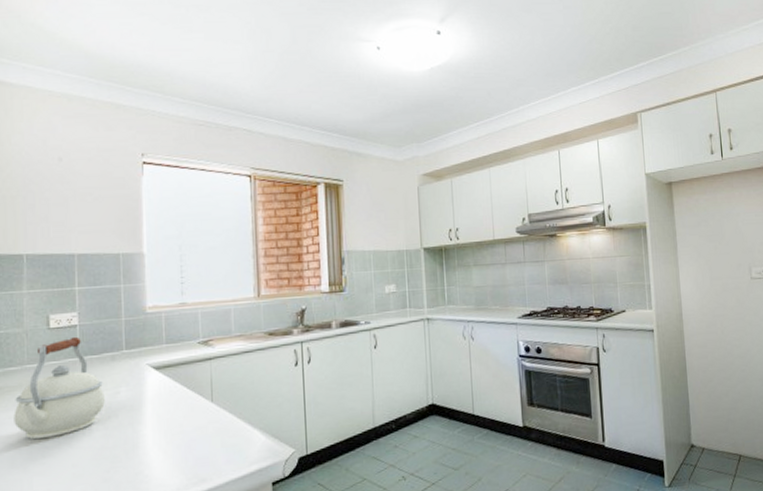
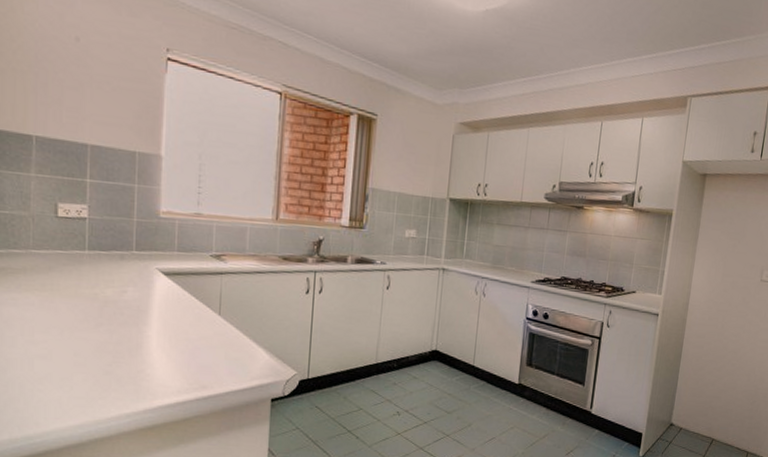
kettle: present [14,336,105,440] -> none [16,229,111,325]

